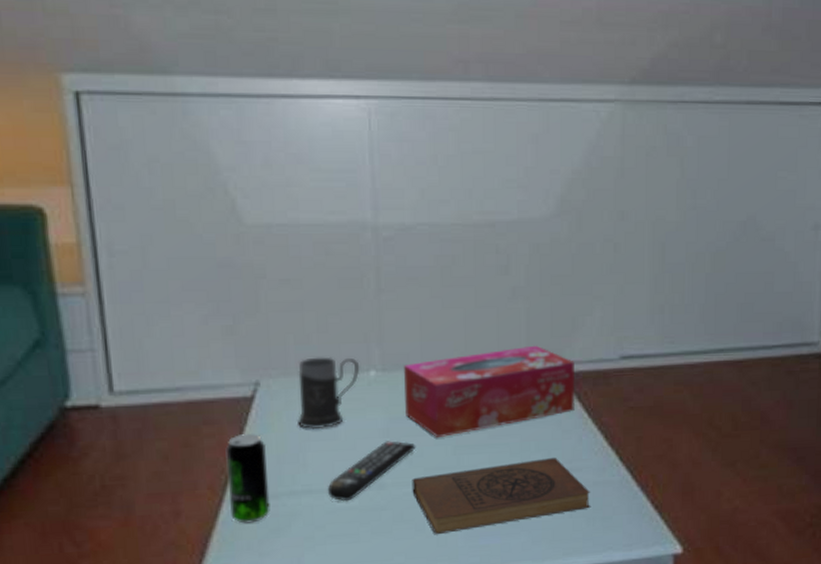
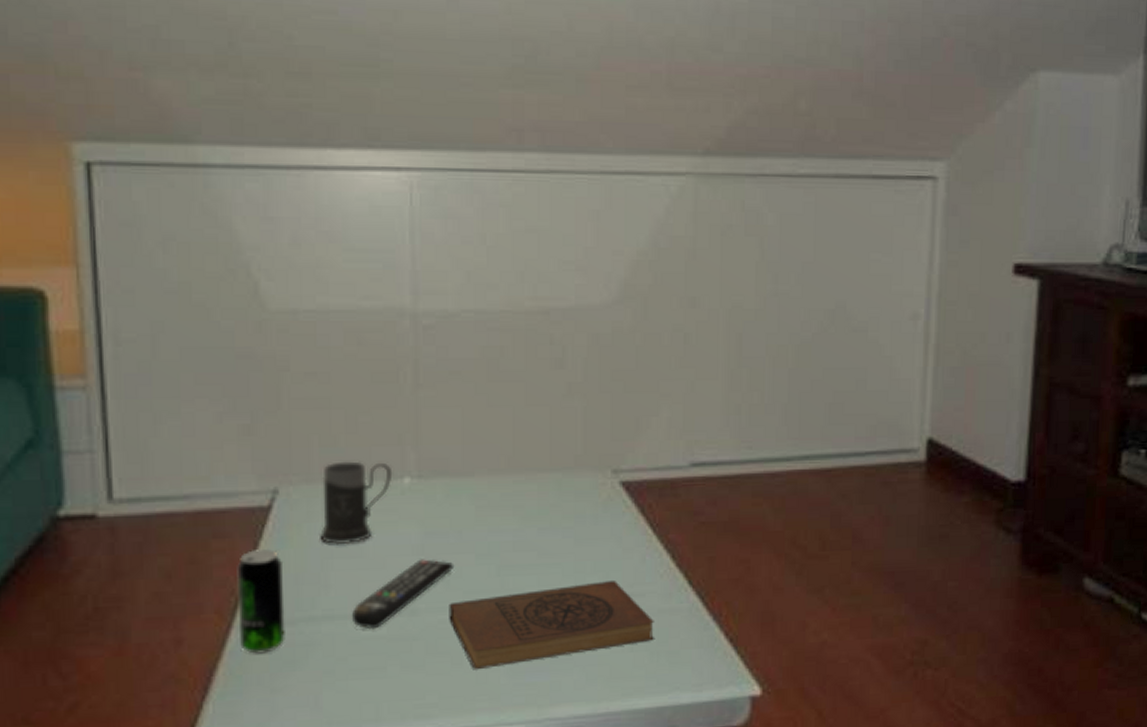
tissue box: present [404,345,576,438] -> none [443,449,639,557]

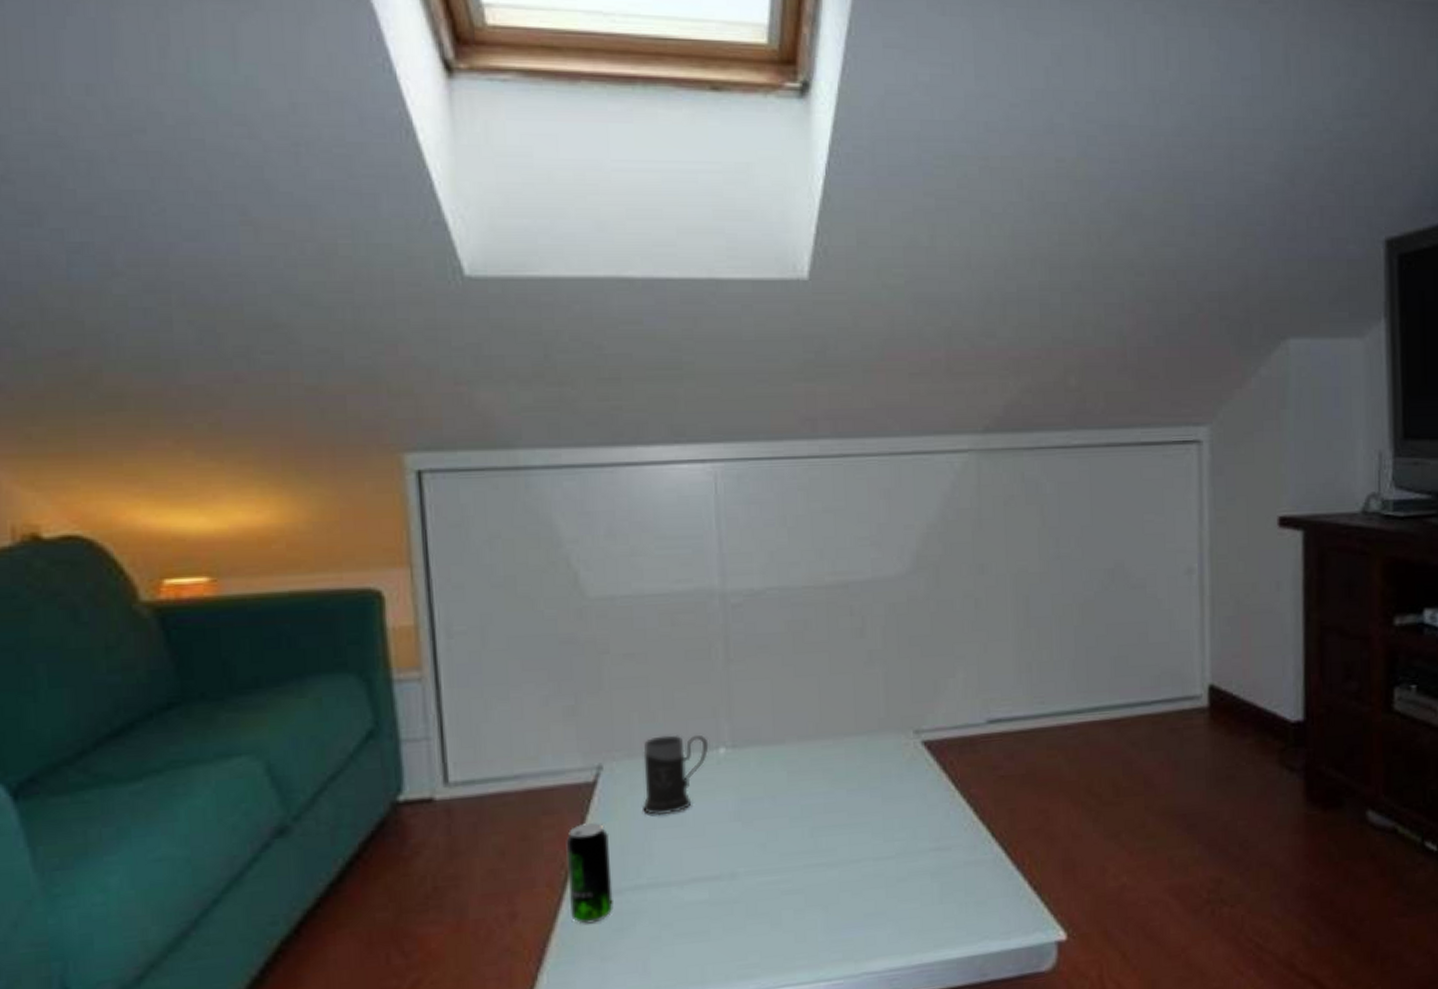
remote control: present [351,559,455,630] -> none [674,824,770,895]
book: present [449,581,654,670] -> none [766,836,962,930]

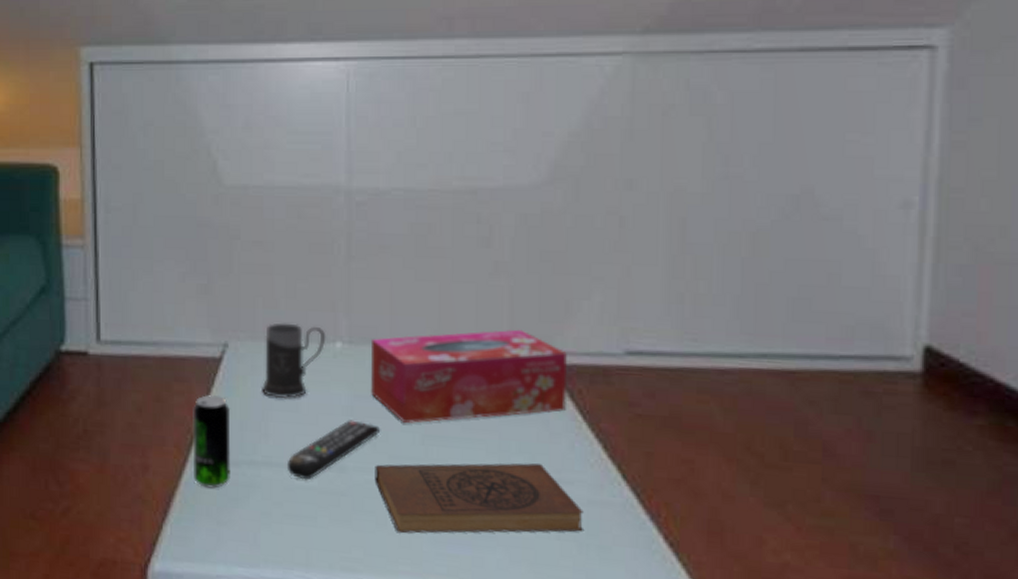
remote control: none [674,824,770,895] -> present [286,420,381,480]
tissue box: none [755,712,941,820] -> present [371,329,568,424]
book: none [766,836,962,930] -> present [374,463,583,534]

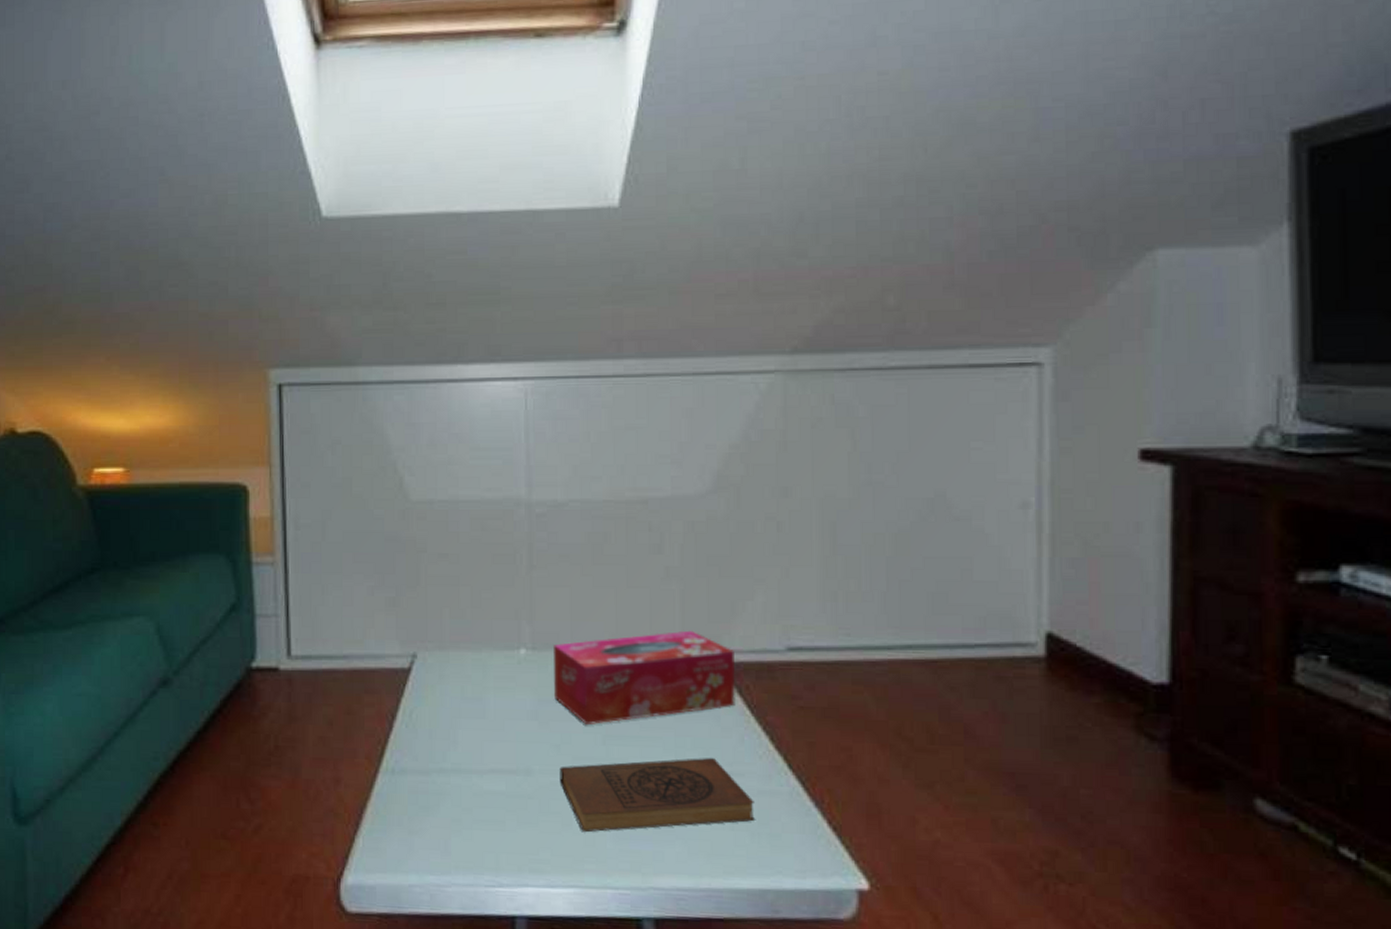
beverage can: present [193,394,231,489] -> none [383,705,421,798]
mug: present [262,323,326,399] -> none [450,632,511,707]
remote control: present [286,420,381,480] -> none [475,724,565,785]

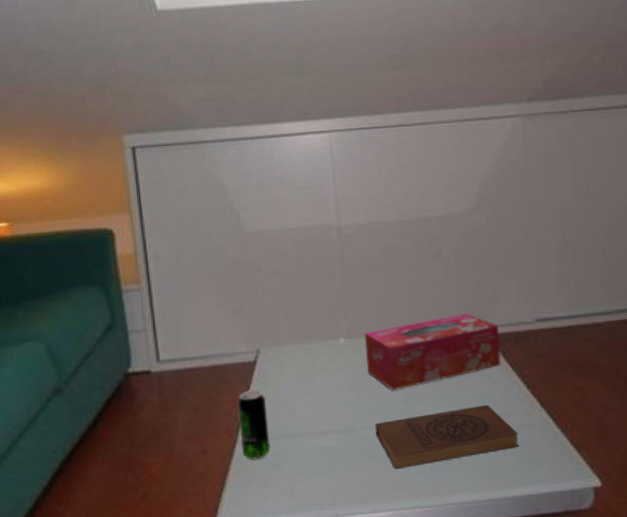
beverage can: none [383,705,421,798] -> present [237,389,271,460]

